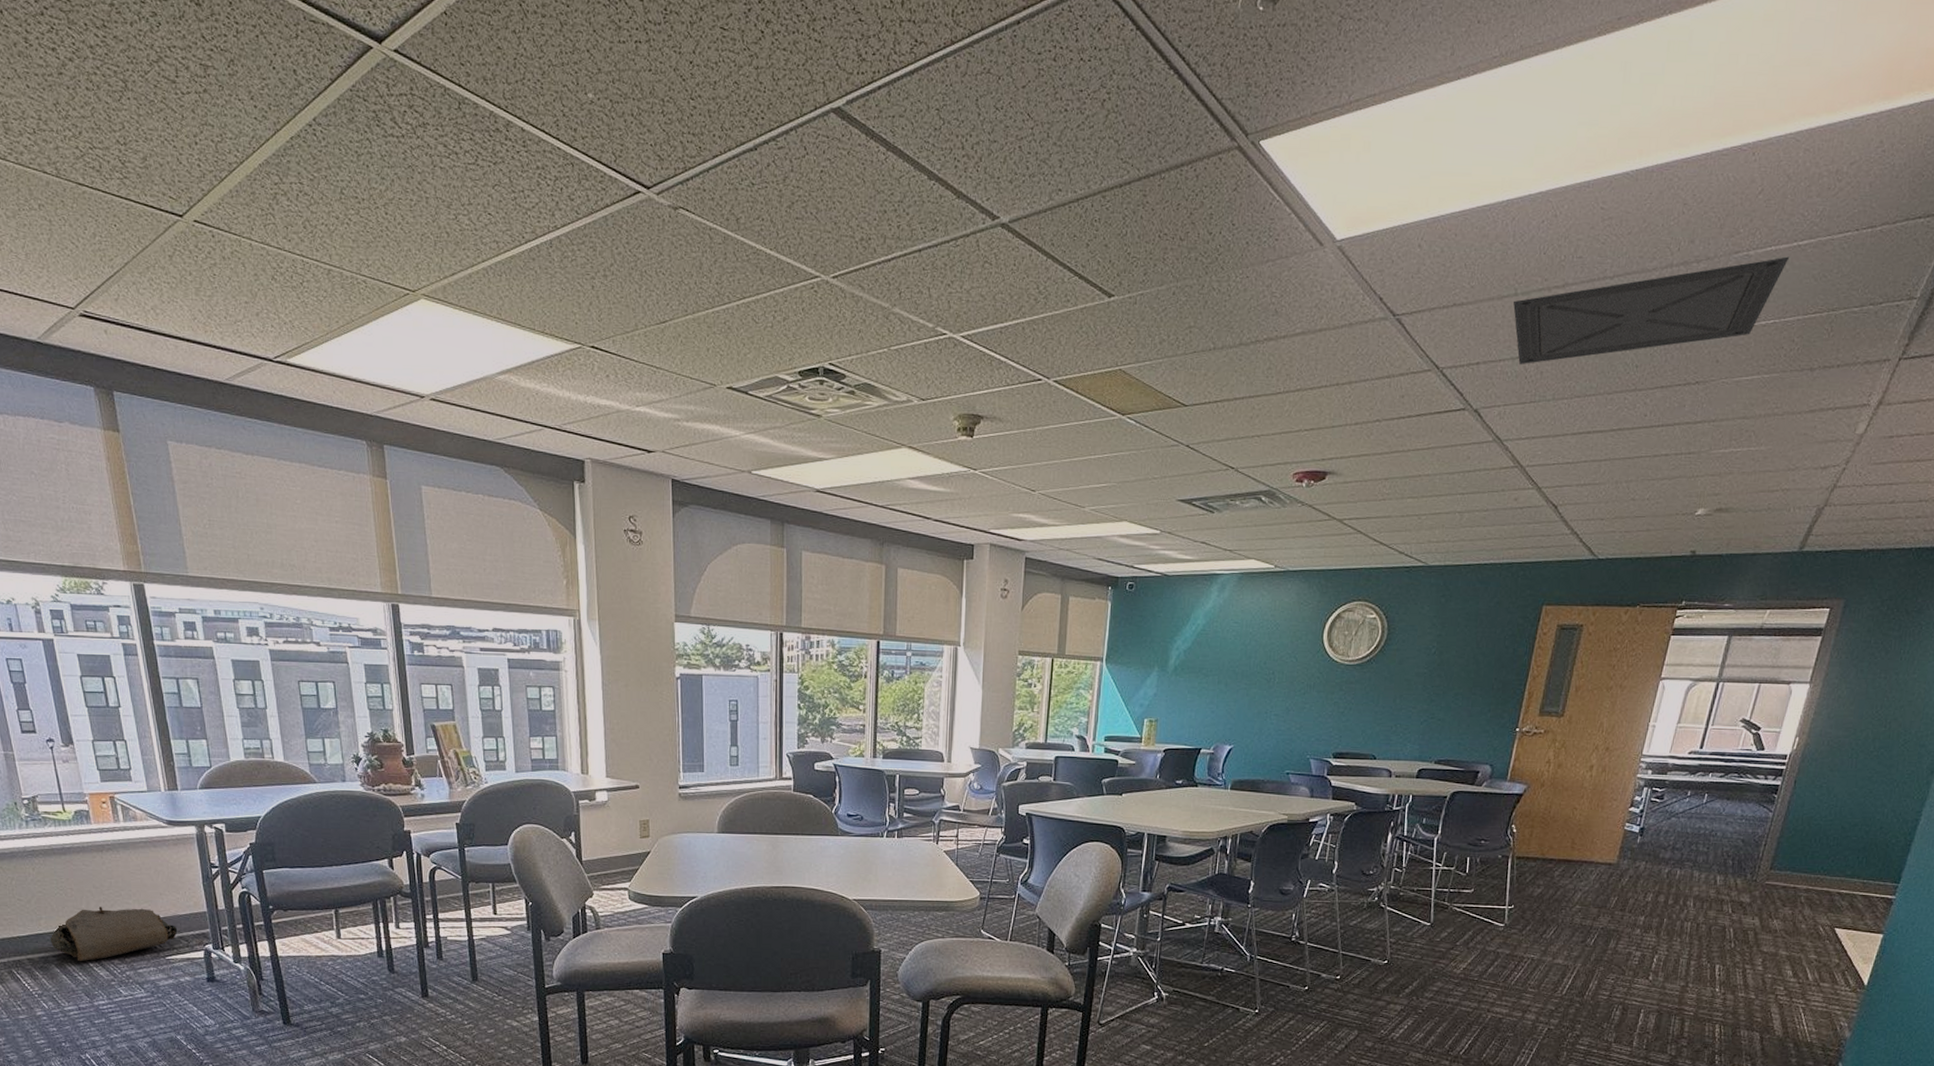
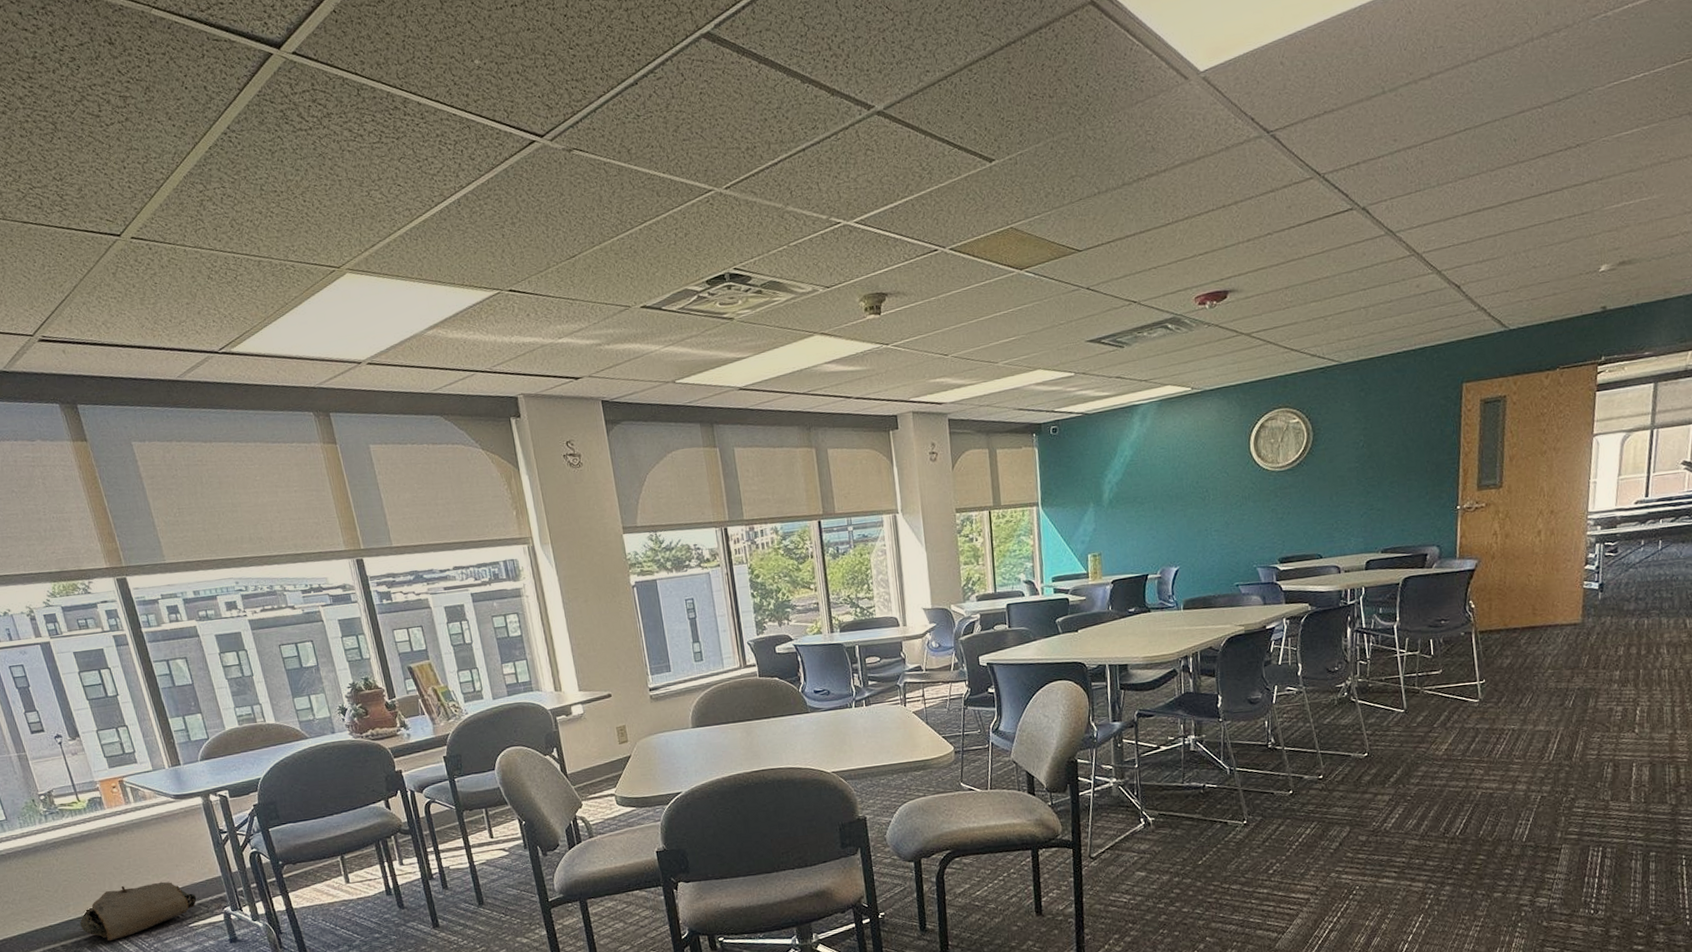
ceiling vent: present [1513,256,1790,365] -> none [1383,11,1648,159]

